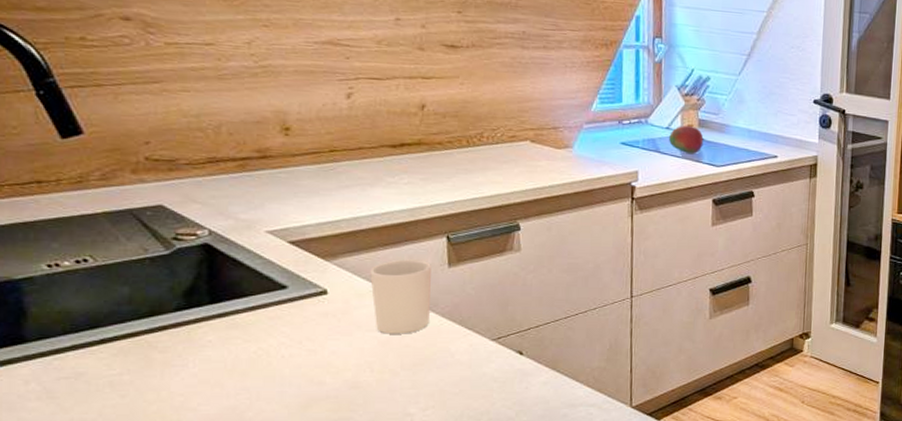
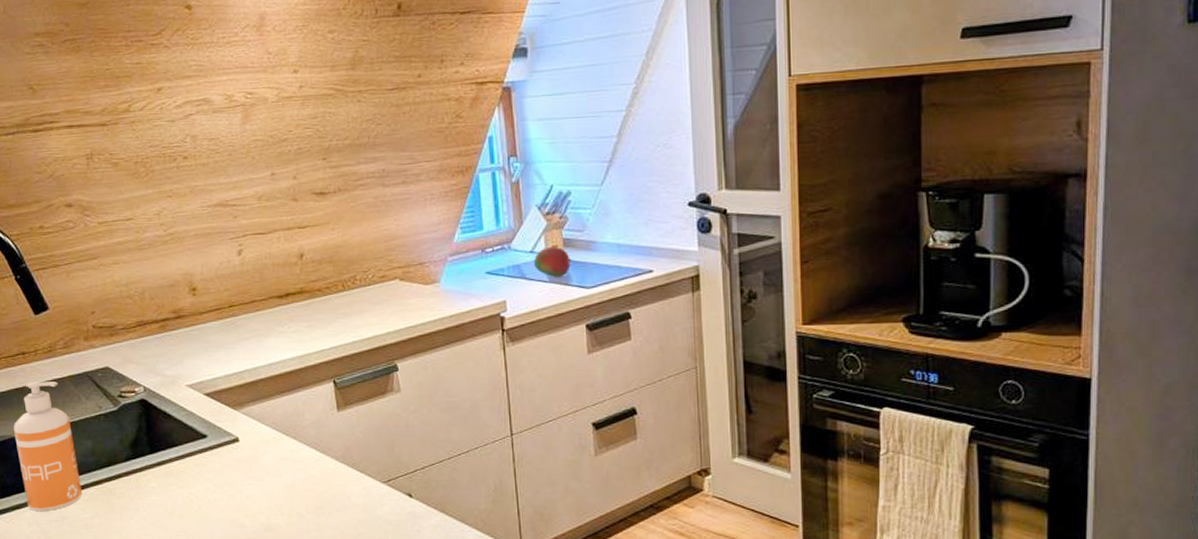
soap dispenser: none [13,215,110,368] -> present [13,380,83,512]
mug: present [370,259,431,334] -> none [272,405,326,478]

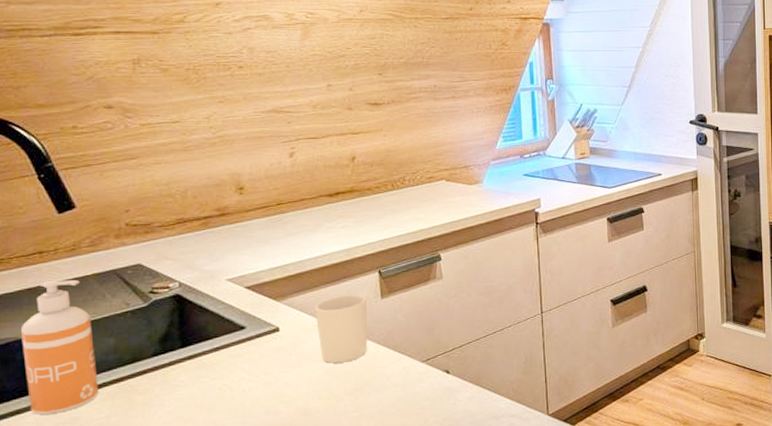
mug: none [272,405,326,478] -> present [315,294,367,363]
fruit: present [534,246,572,278] -> none [565,153,597,180]

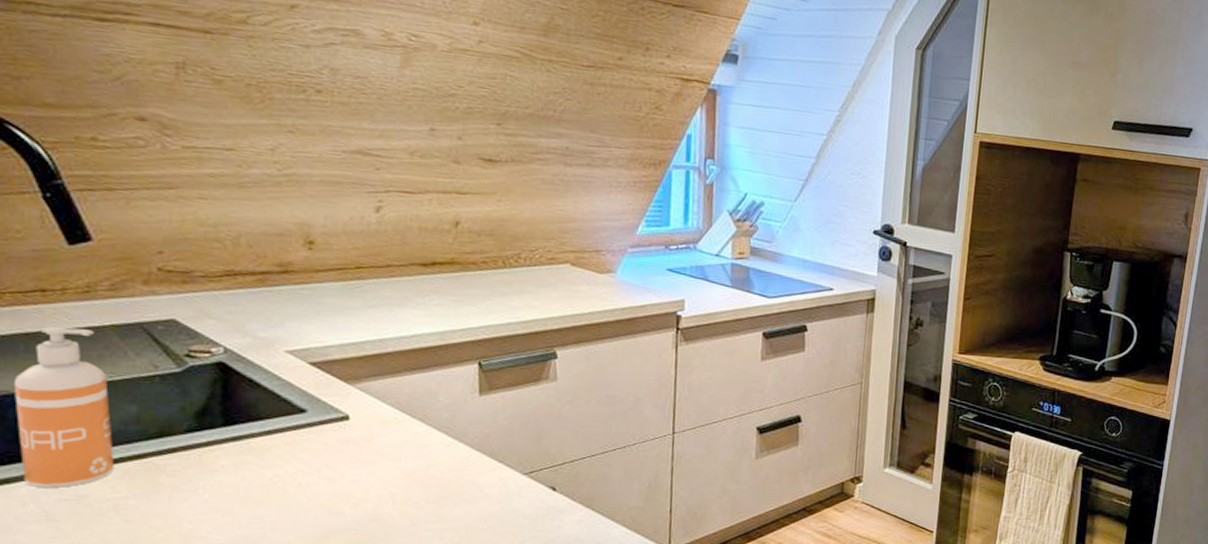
mug: present [315,294,367,363] -> none [395,385,461,465]

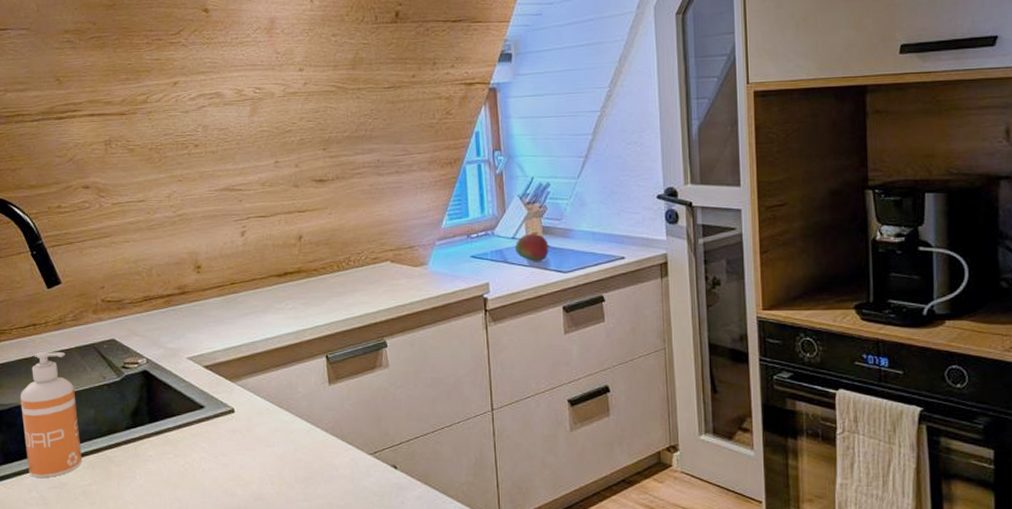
fruit: none [718,252,757,284] -> present [515,233,550,263]

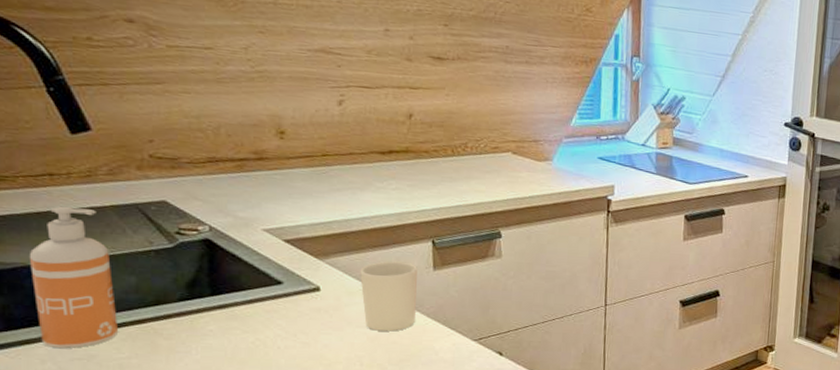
mug: none [266,379,316,449] -> present [360,261,417,332]
fruit: present [515,233,550,263] -> none [644,142,679,172]

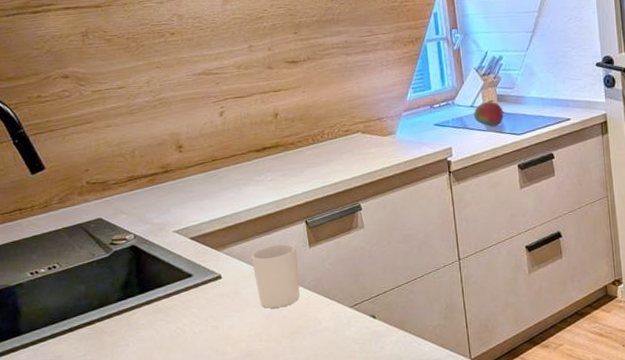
soap dispenser: present [29,206,119,349] -> none [9,233,76,353]
fruit: none [644,142,679,172] -> present [474,101,505,127]

